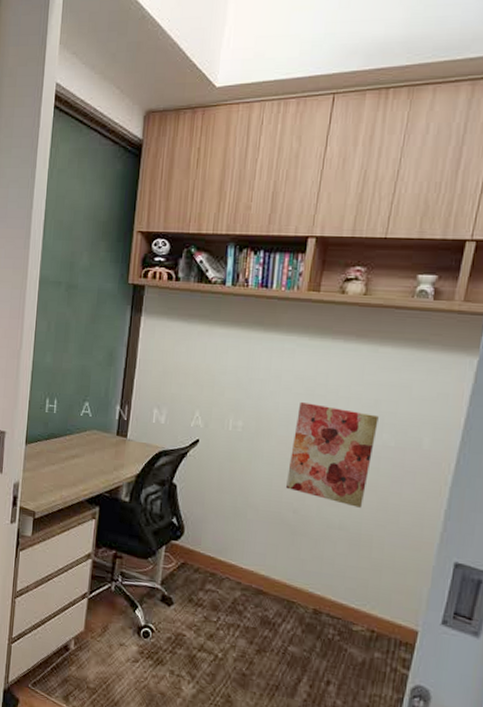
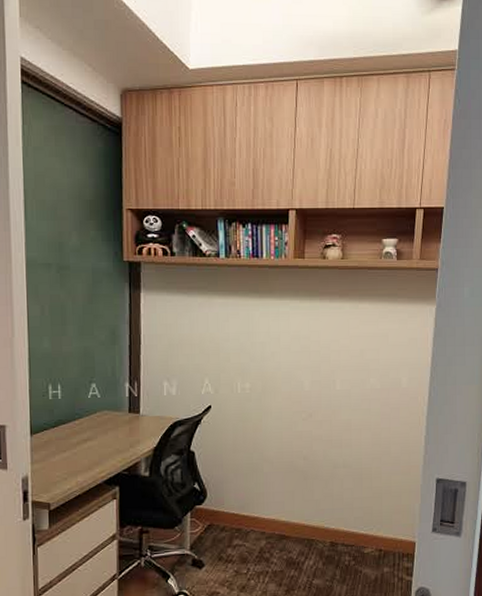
wall art: present [285,401,379,508] -> none [294,358,365,446]

